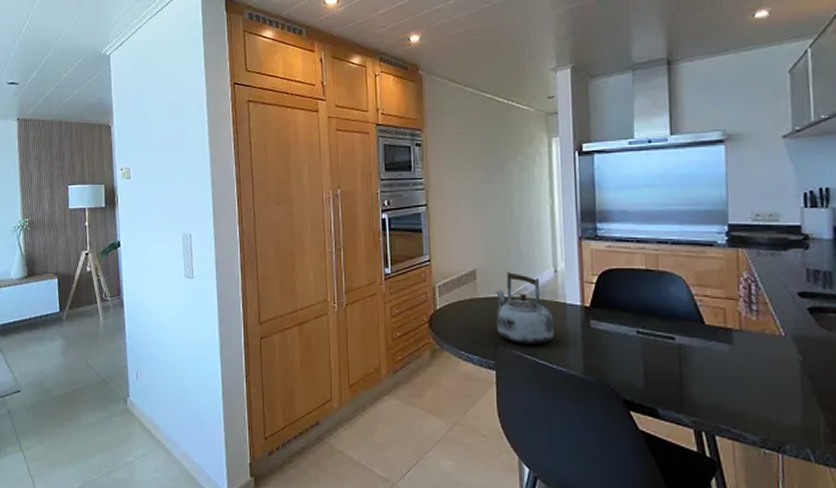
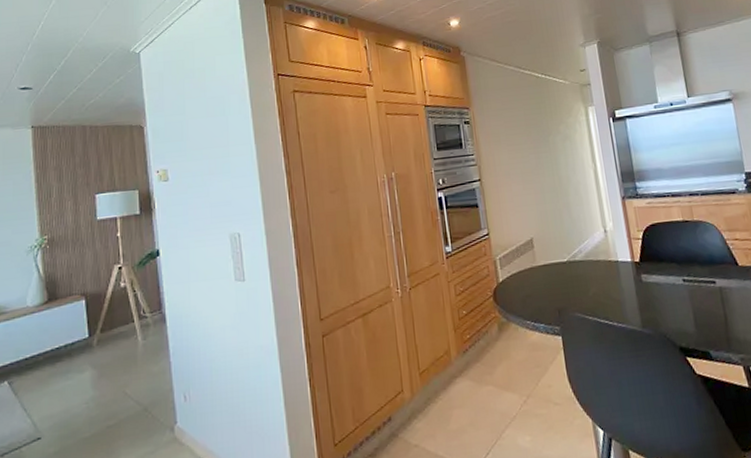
kettle: present [495,272,554,345] -> none [552,237,611,306]

